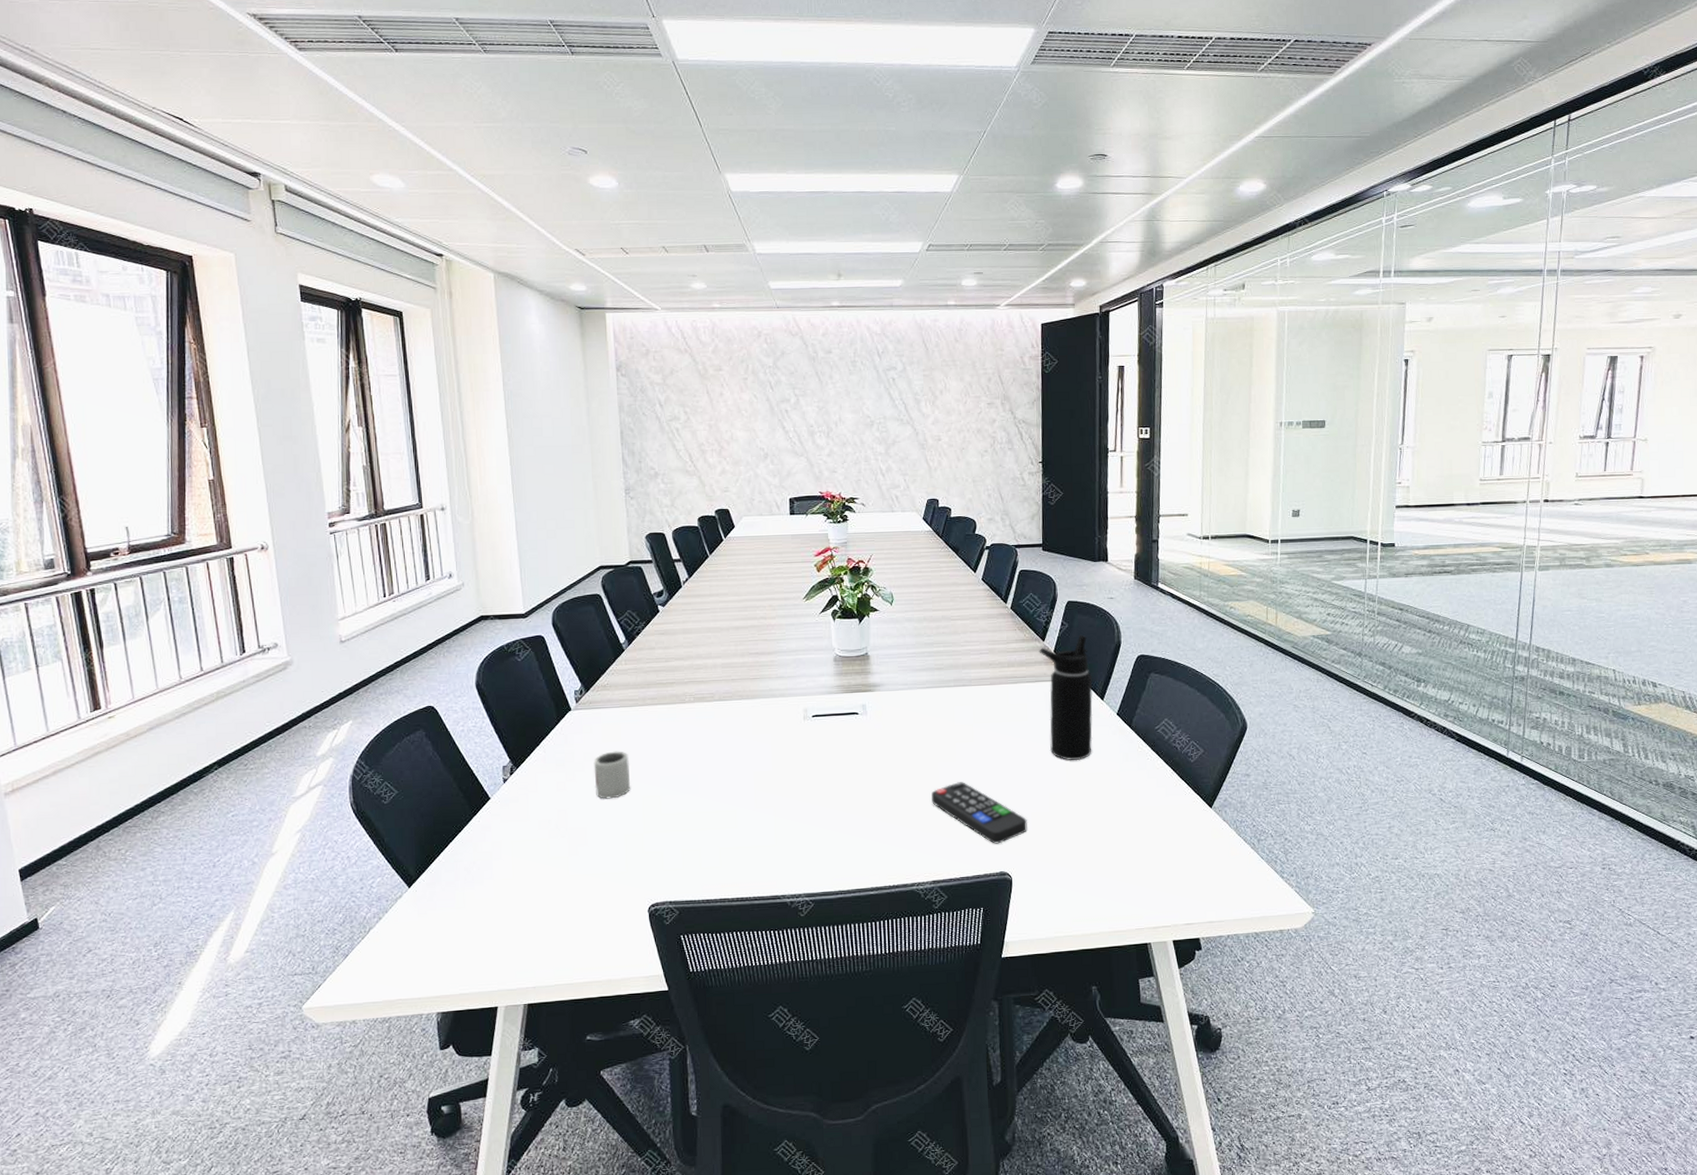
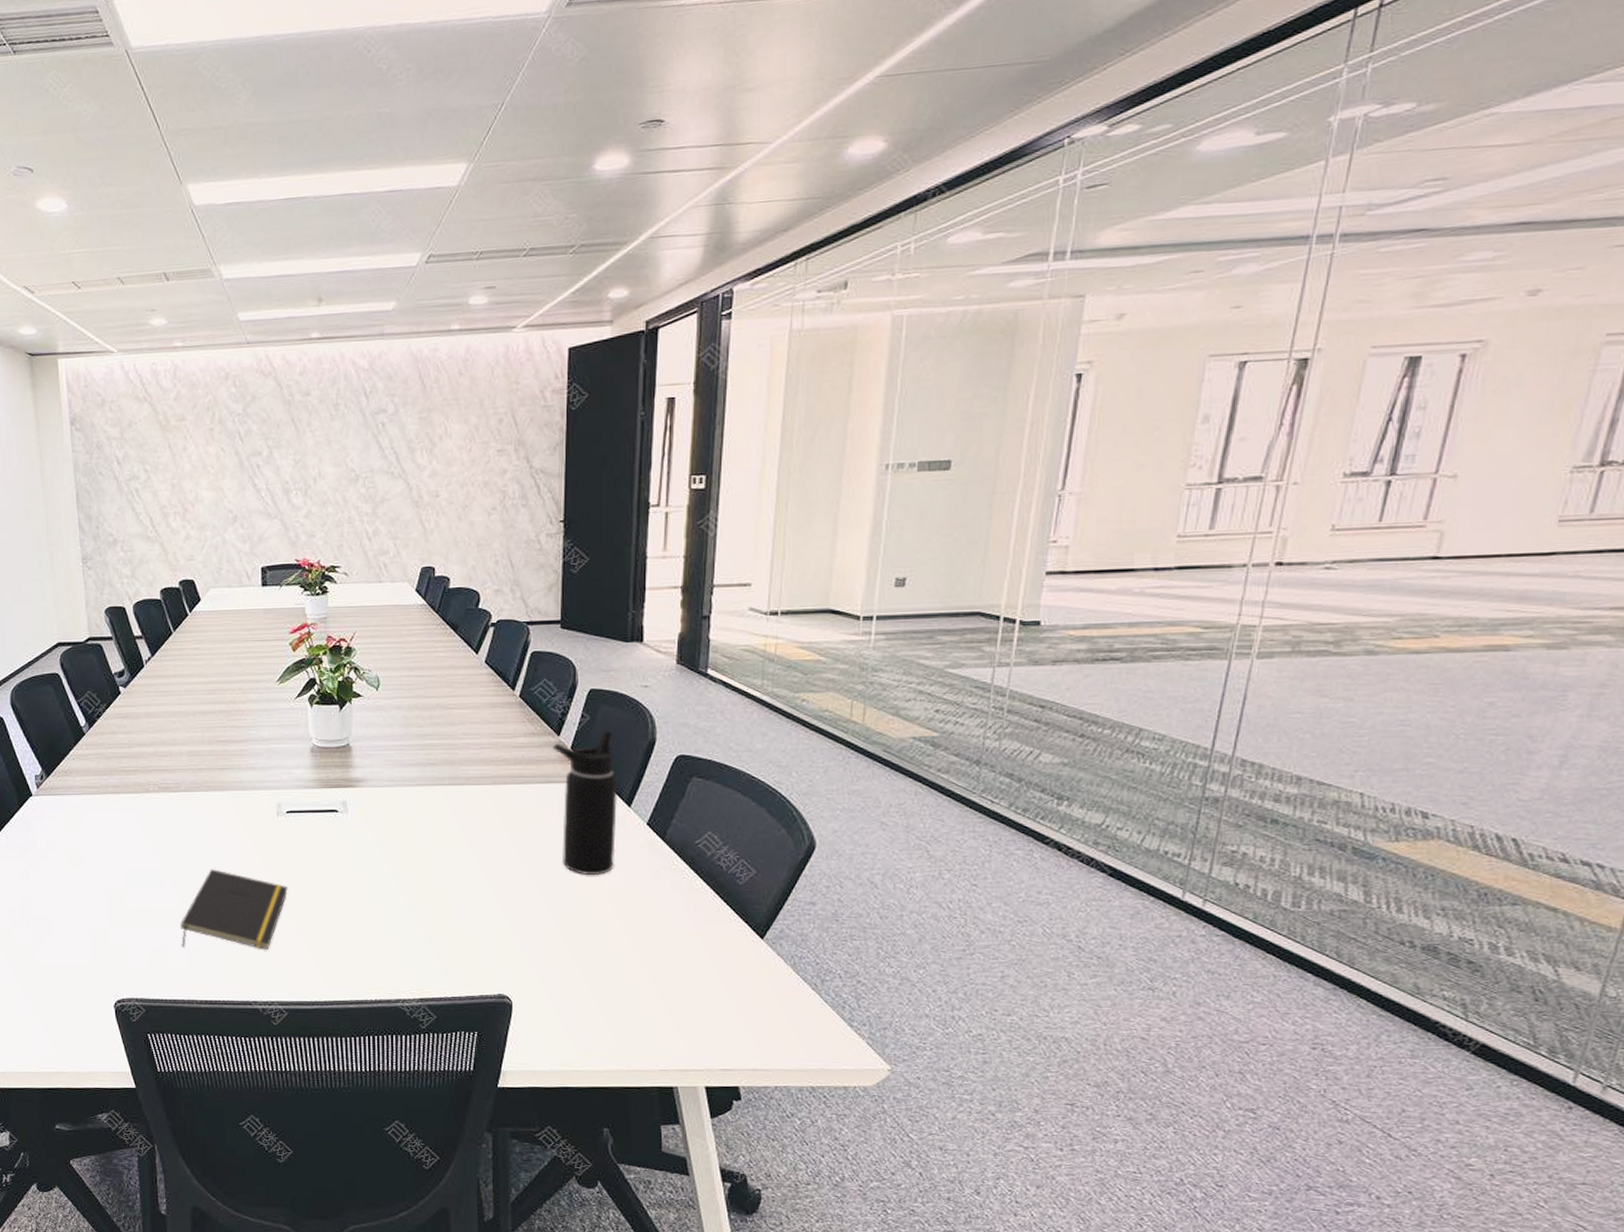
cup: present [593,751,631,799] -> none [56,840,95,890]
notepad: none [714,772,814,848] -> present [181,869,288,949]
remote control: present [931,782,1028,844] -> none [420,892,532,964]

